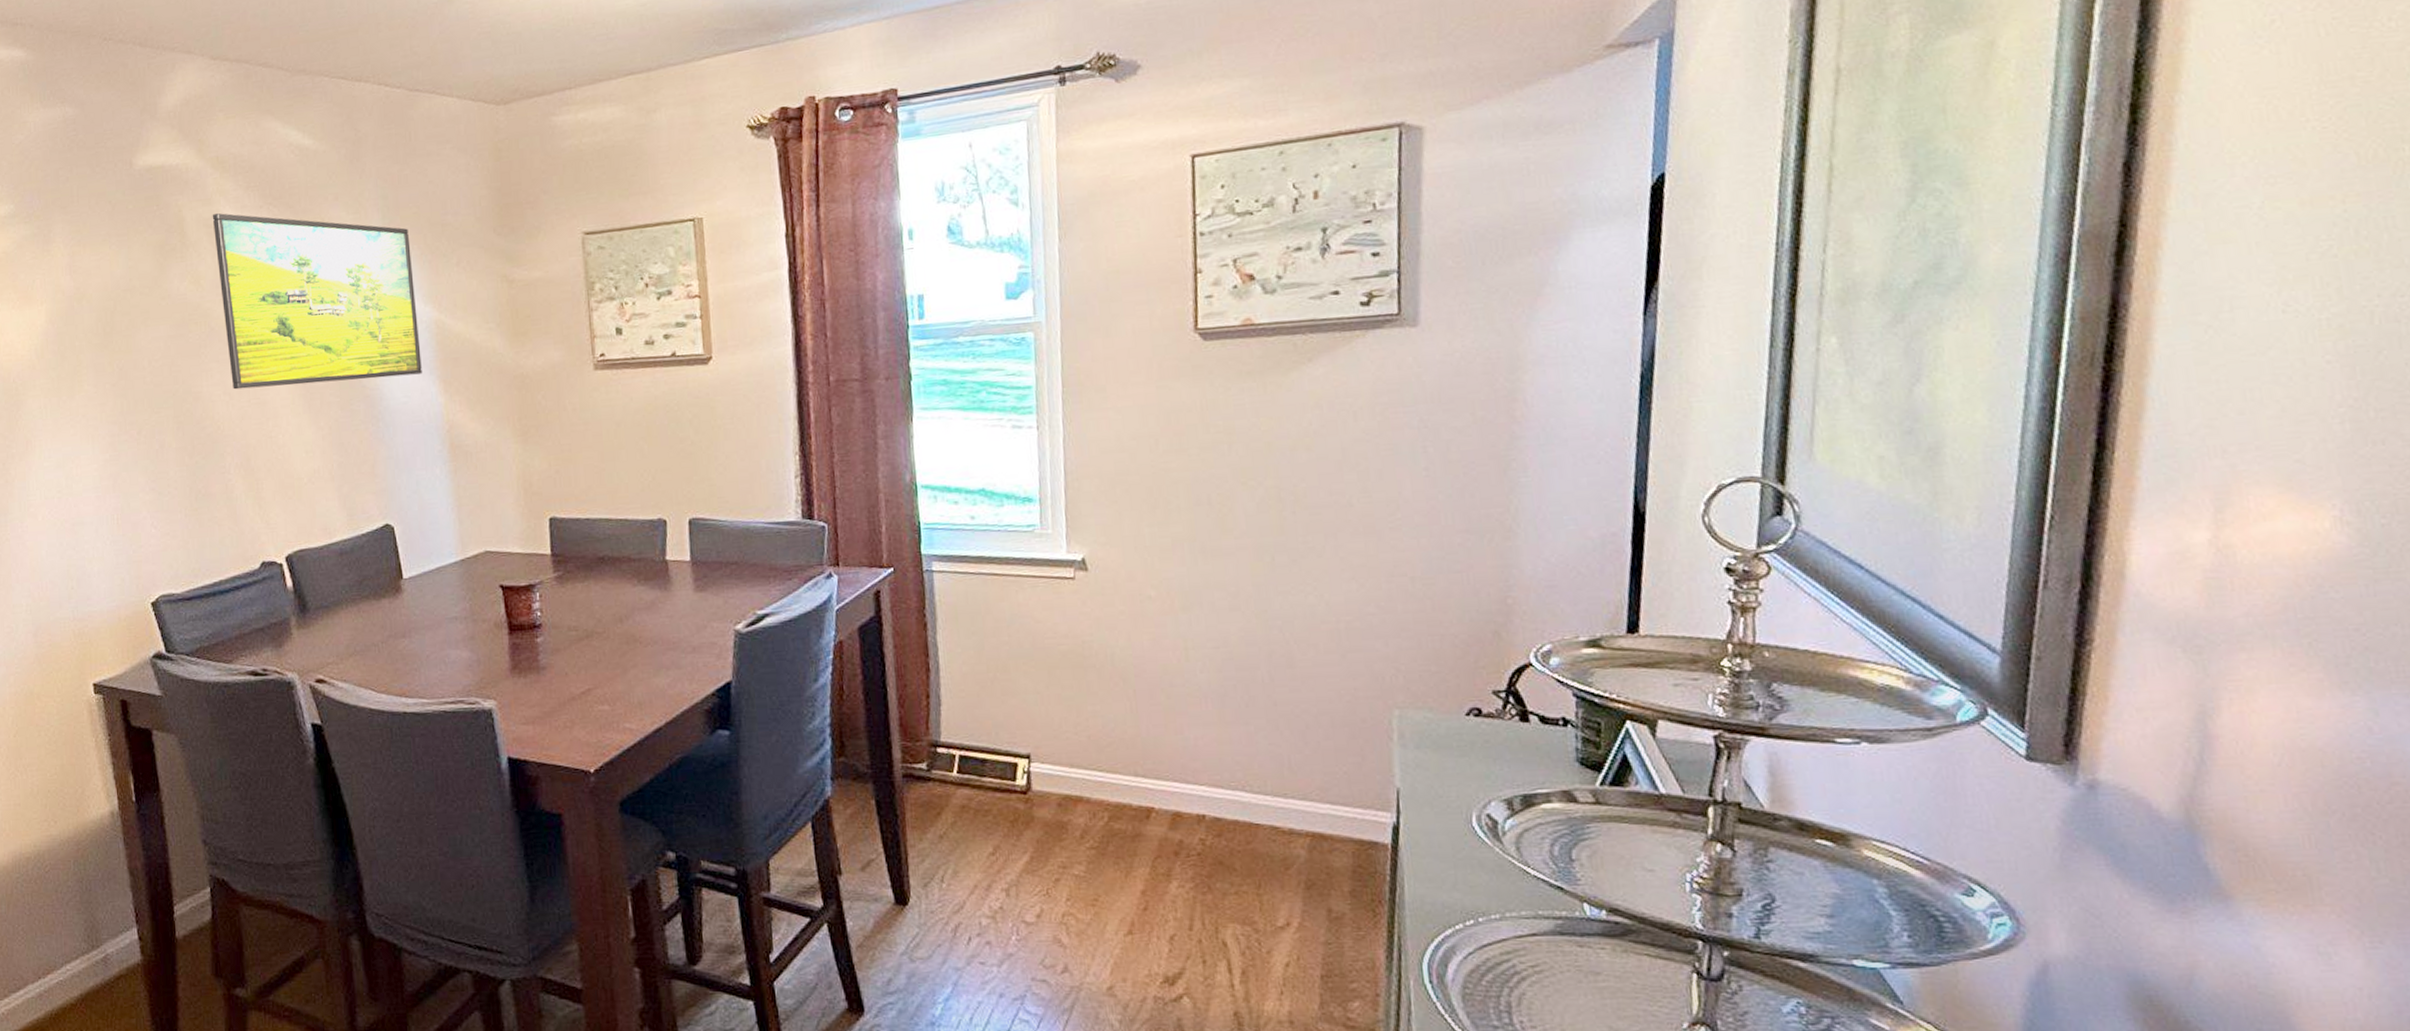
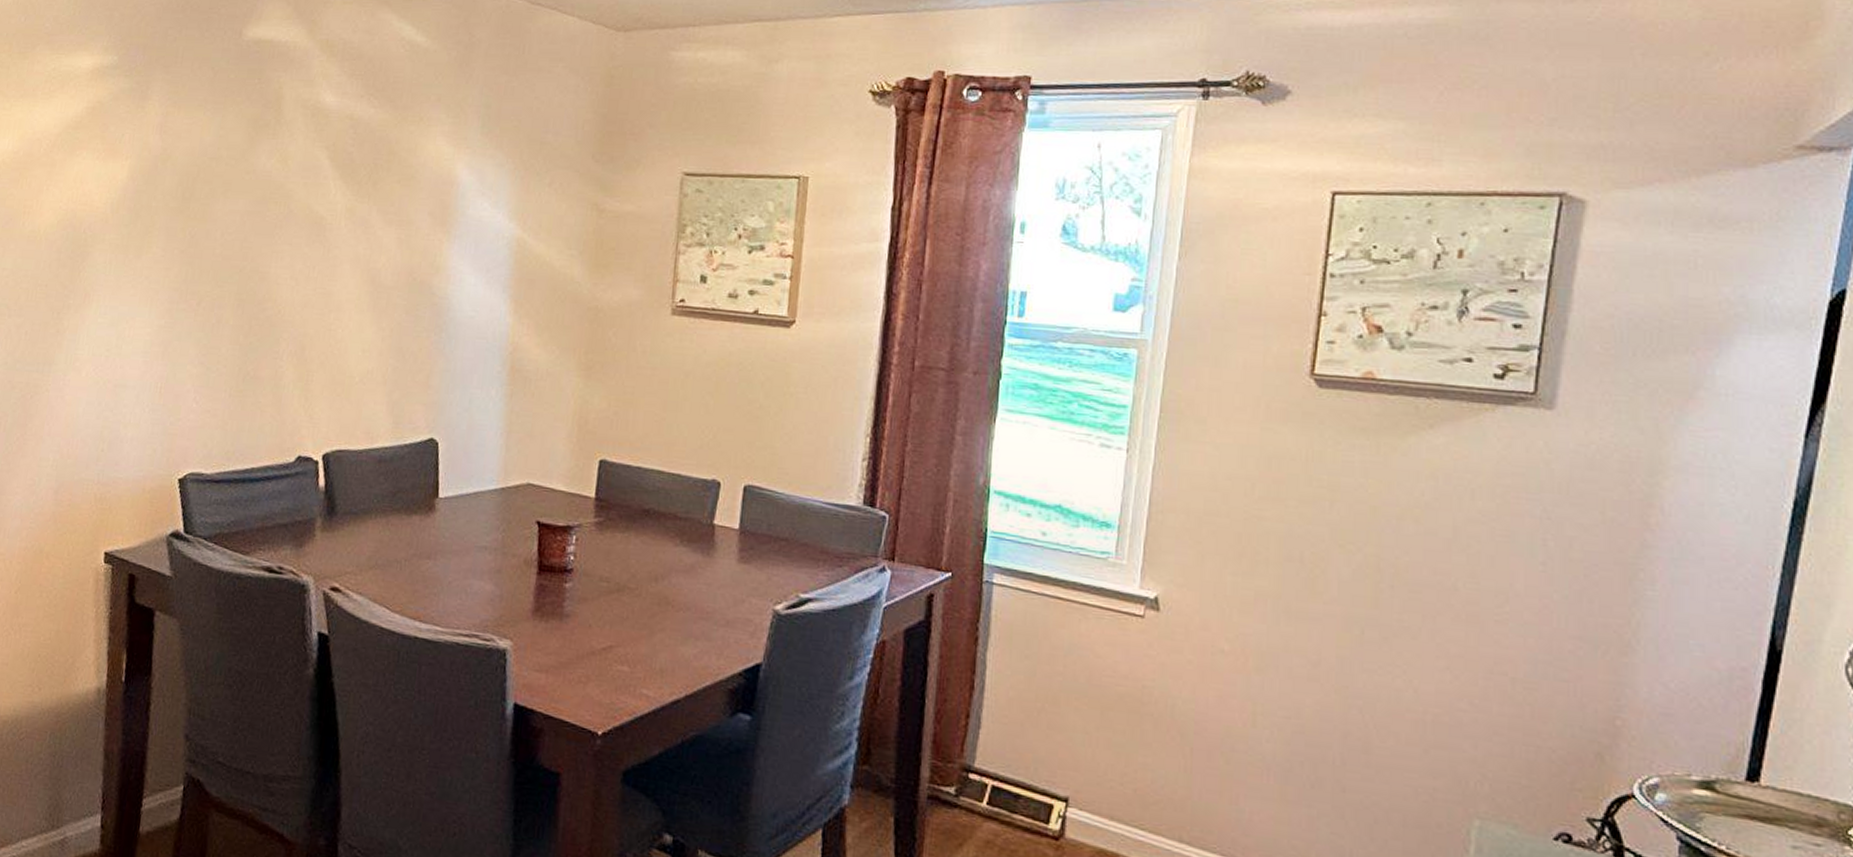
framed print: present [212,213,422,390] -> none [301,96,506,290]

